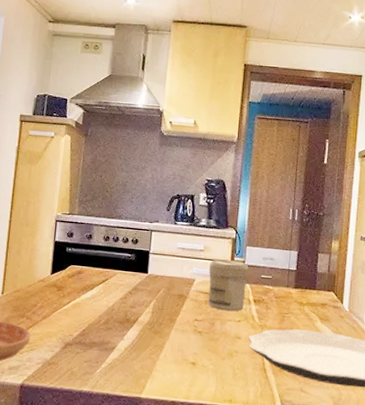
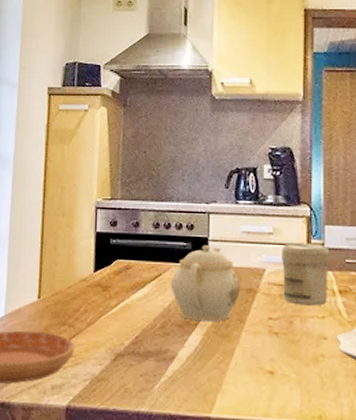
teapot: none [115,257,174,321] -> present [170,245,241,322]

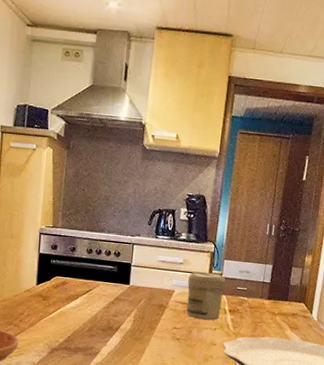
teapot: present [170,245,241,322] -> none [98,269,155,329]

